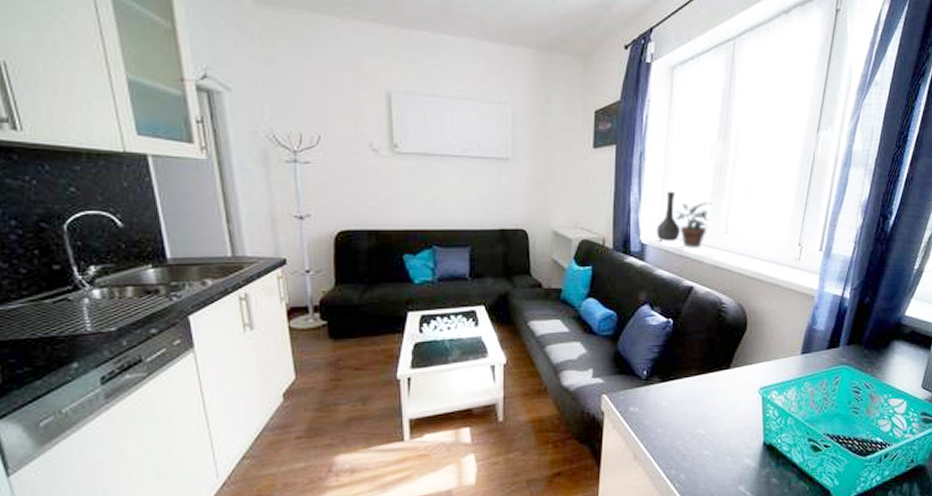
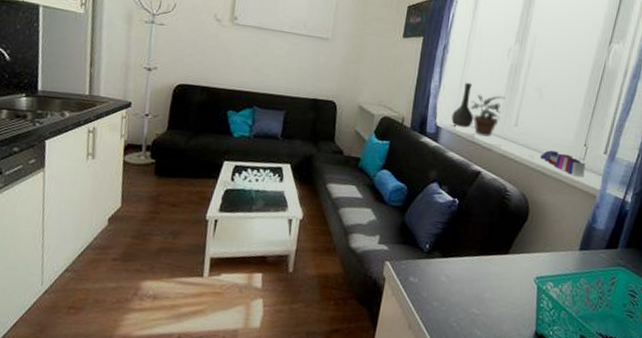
books: none [754,255,801,279] -> present [540,150,586,178]

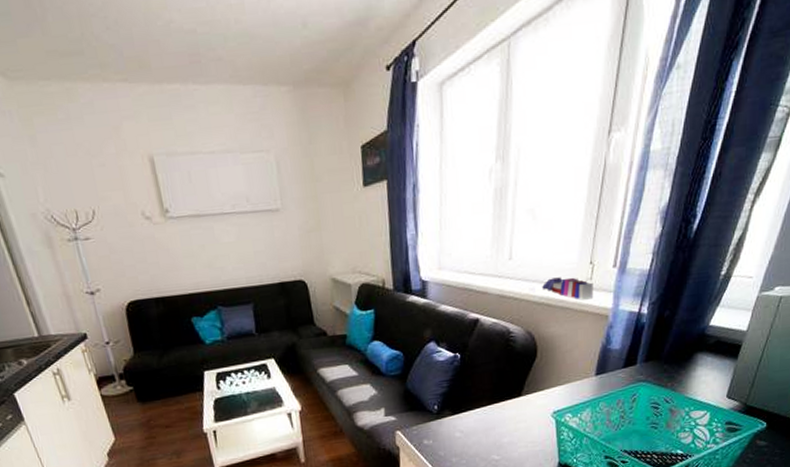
vase: present [451,82,474,128] -> none [436,222,462,276]
potted plant: present [470,95,505,137] -> none [455,228,493,281]

